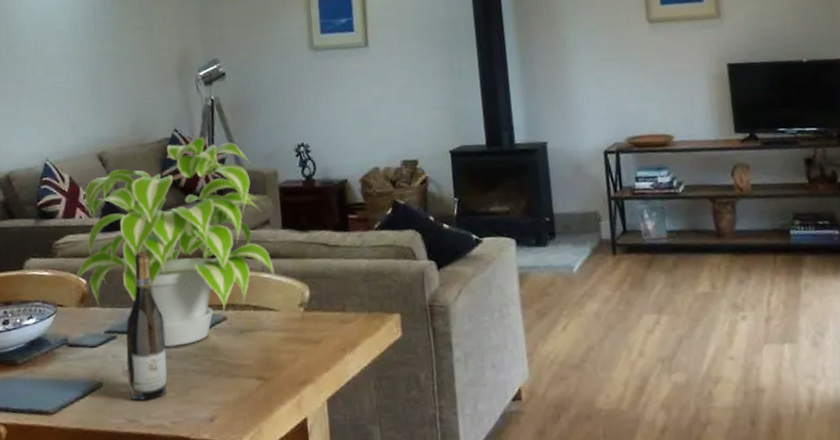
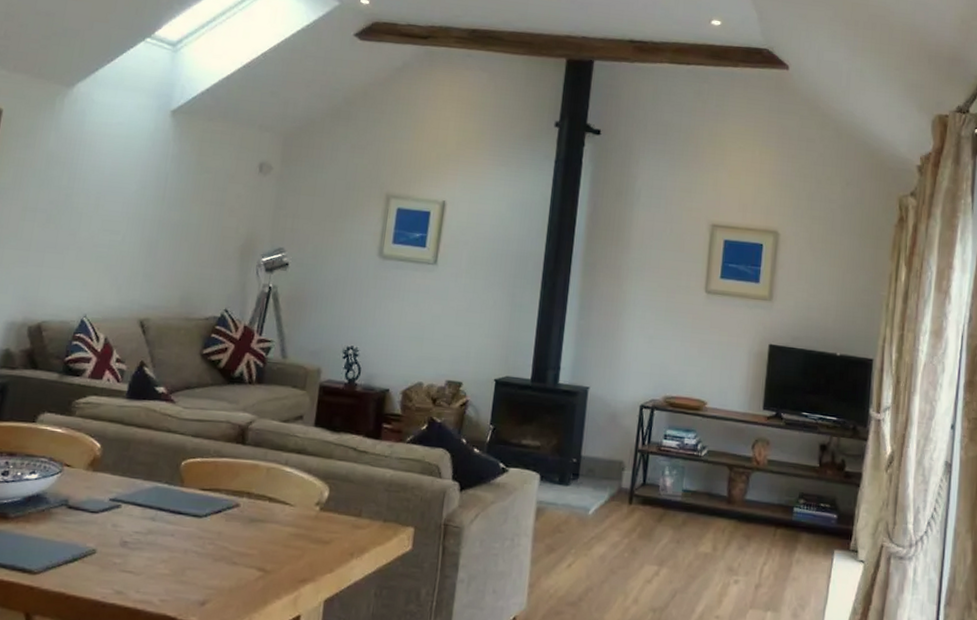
plant: present [72,137,275,348] -> none [84,321,304,526]
wine bottle: present [126,251,168,401] -> none [122,424,174,574]

